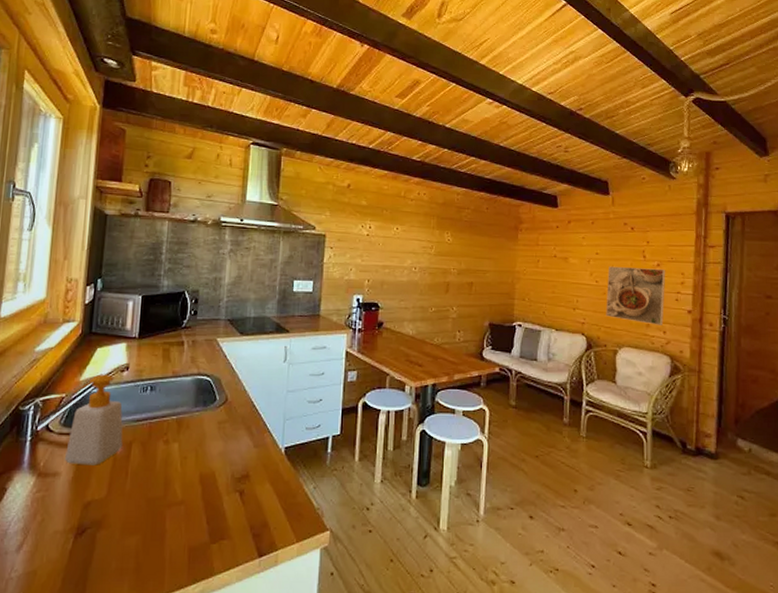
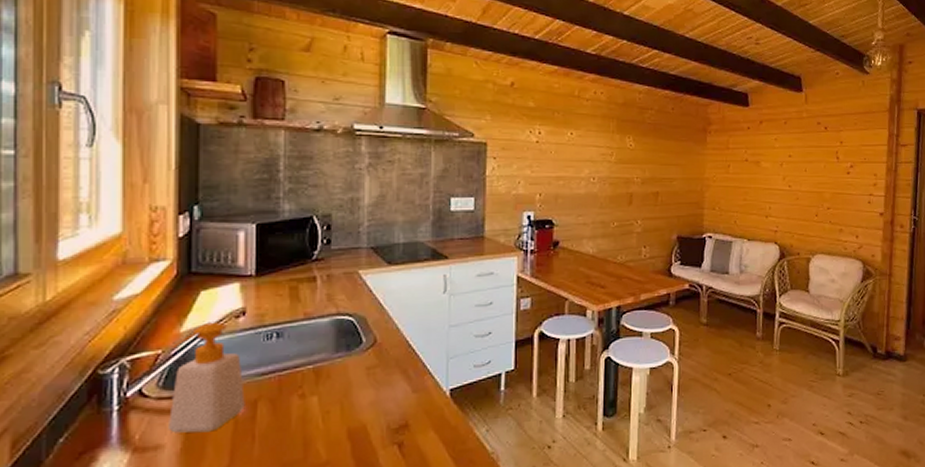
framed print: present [606,266,666,325] -> none [799,169,859,230]

